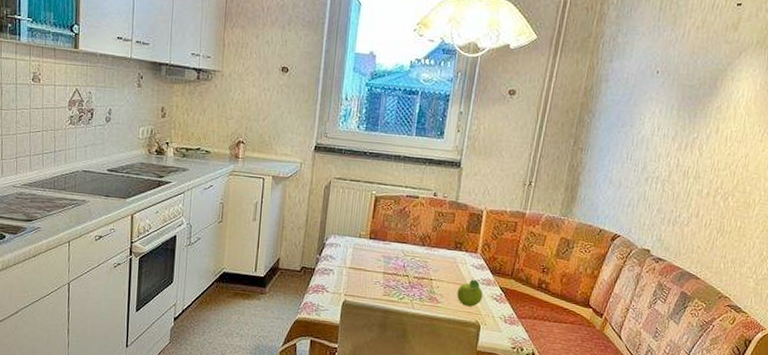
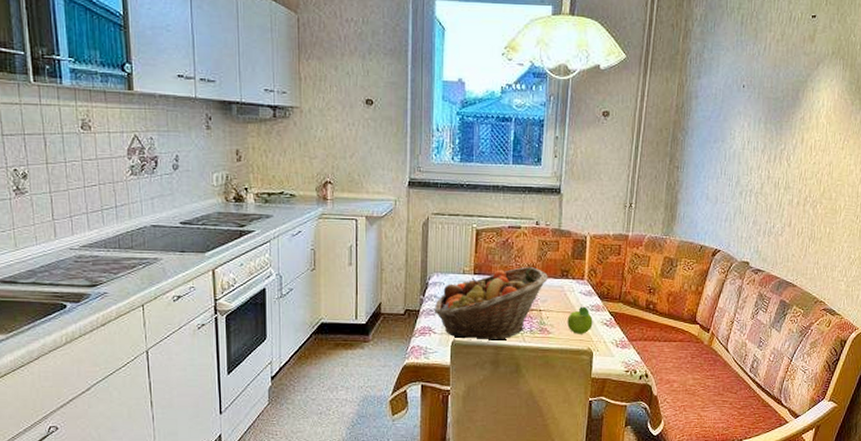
fruit basket: none [328,236,443,305] -> present [434,267,549,342]

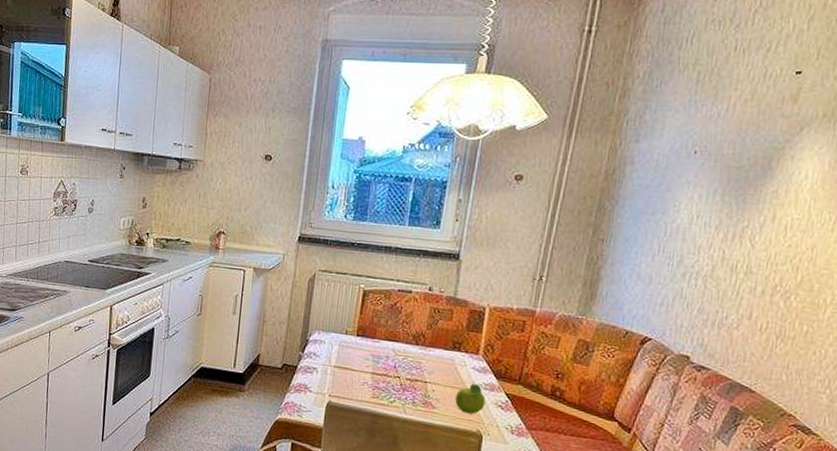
fruit basket: present [434,267,549,342] -> none [311,333,439,408]

